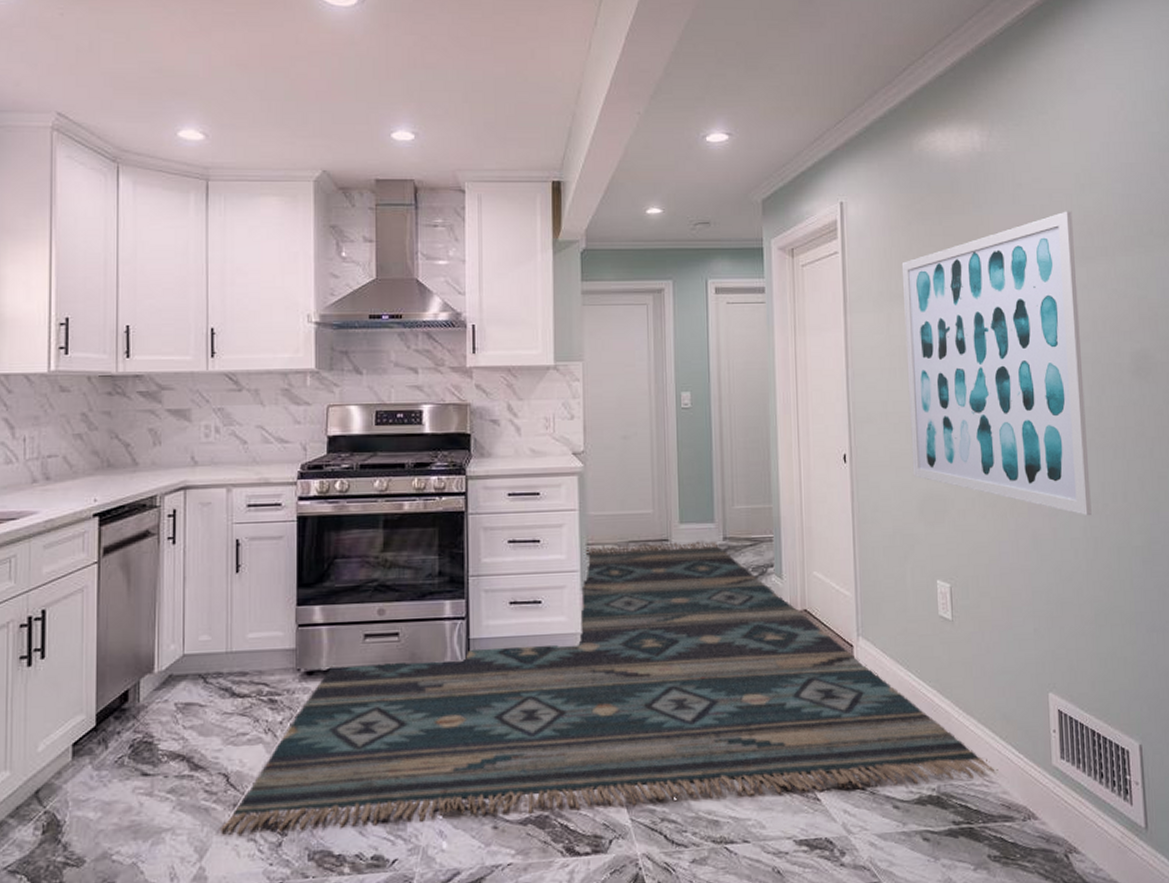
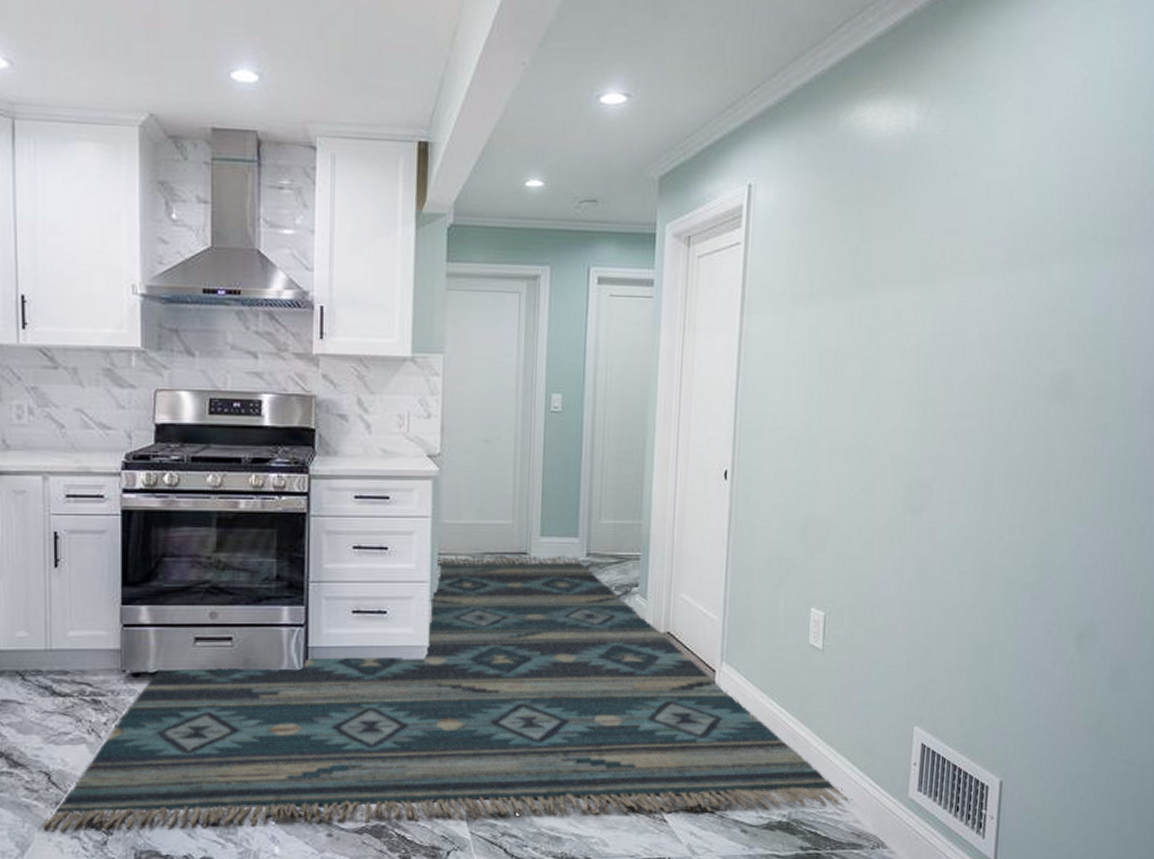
wall art: present [901,211,1092,516] -> none [797,208,1010,549]

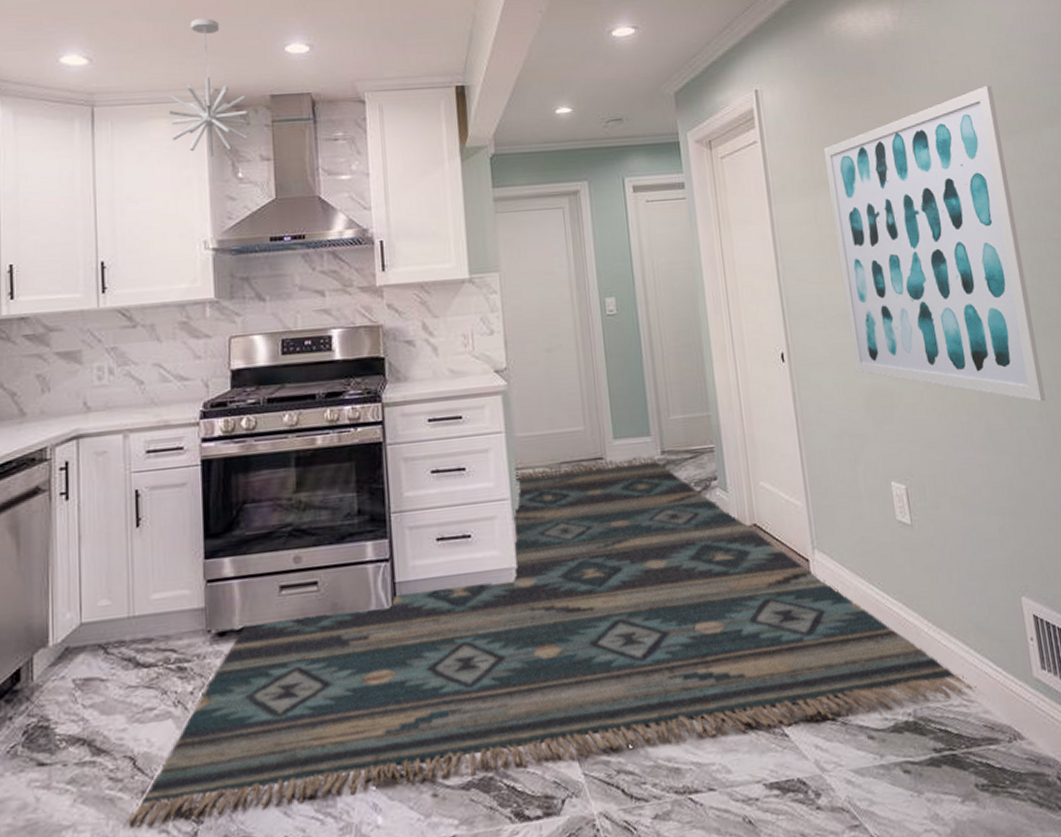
pendant light: none [97,27,185,192] -> present [168,18,248,157]
wall art: none [797,208,1010,549] -> present [823,85,1046,402]

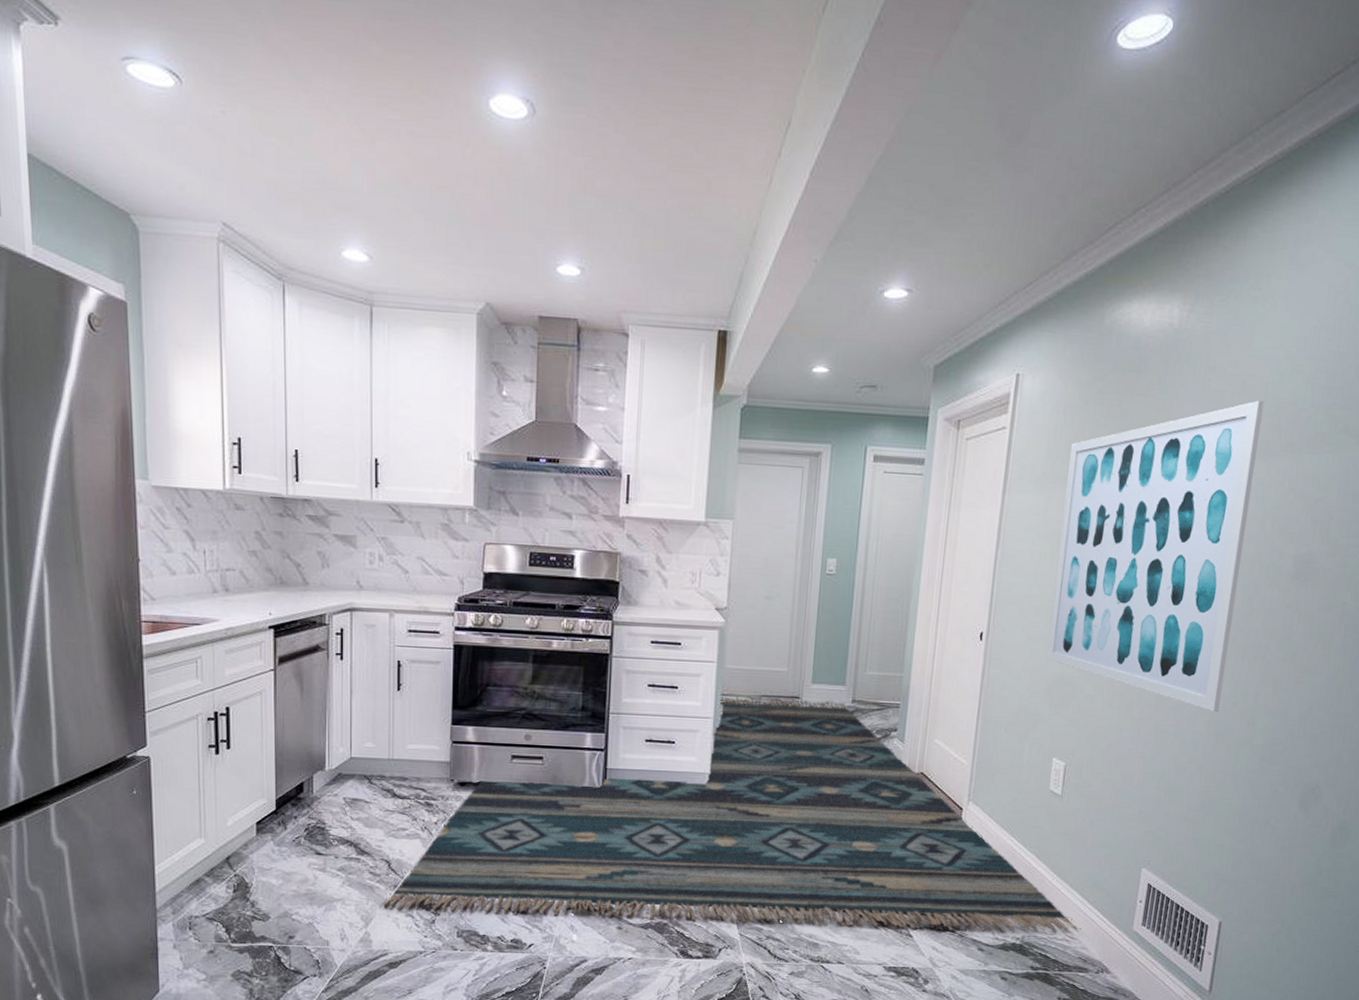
pendant light: present [168,18,248,157] -> none [441,226,516,371]

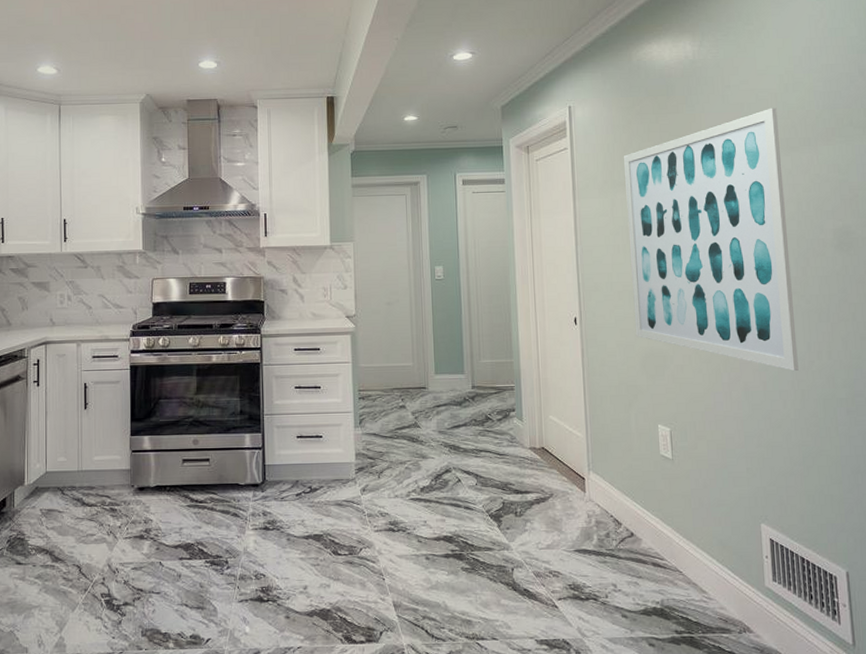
rug: present [382,696,1081,935] -> none [74,389,716,614]

